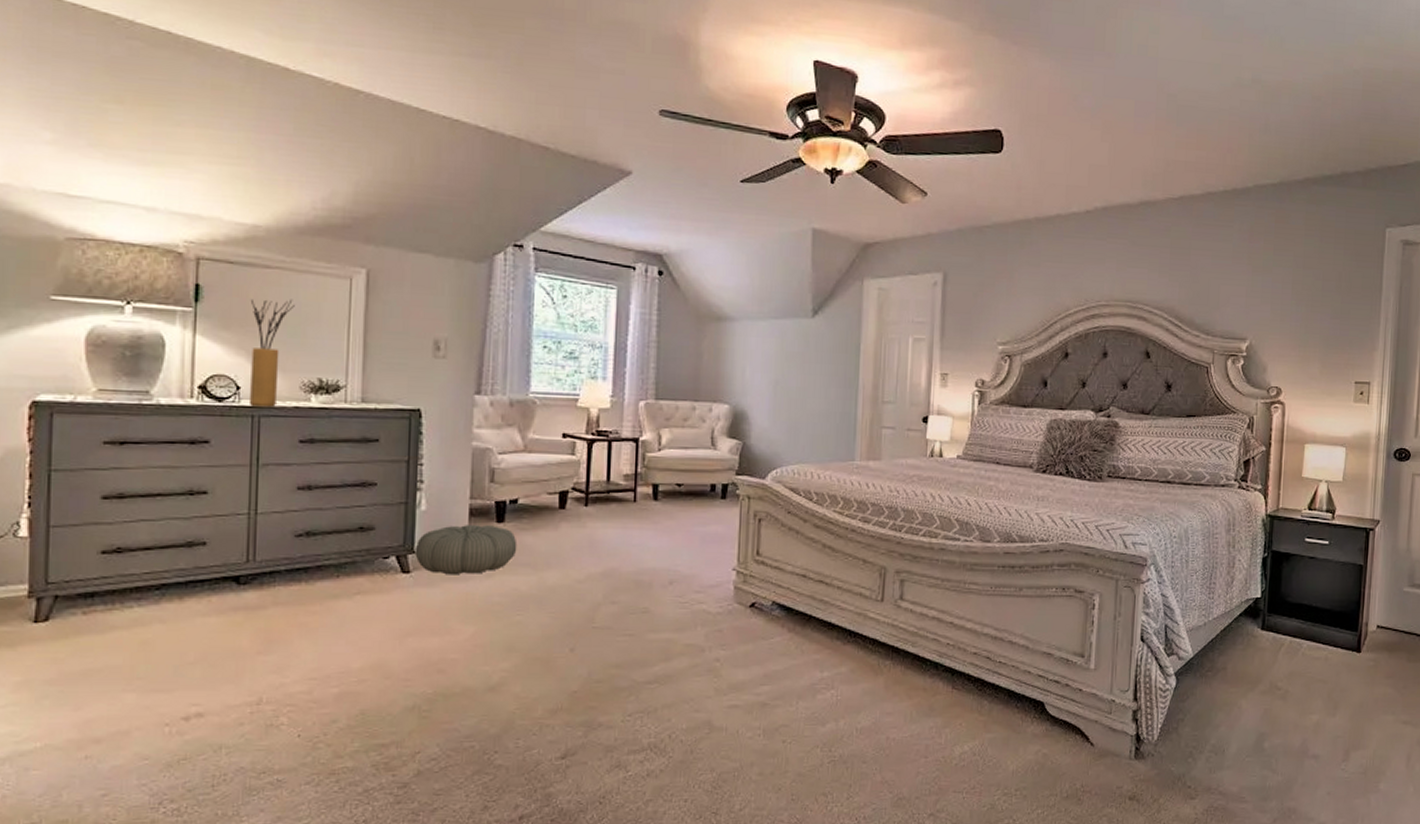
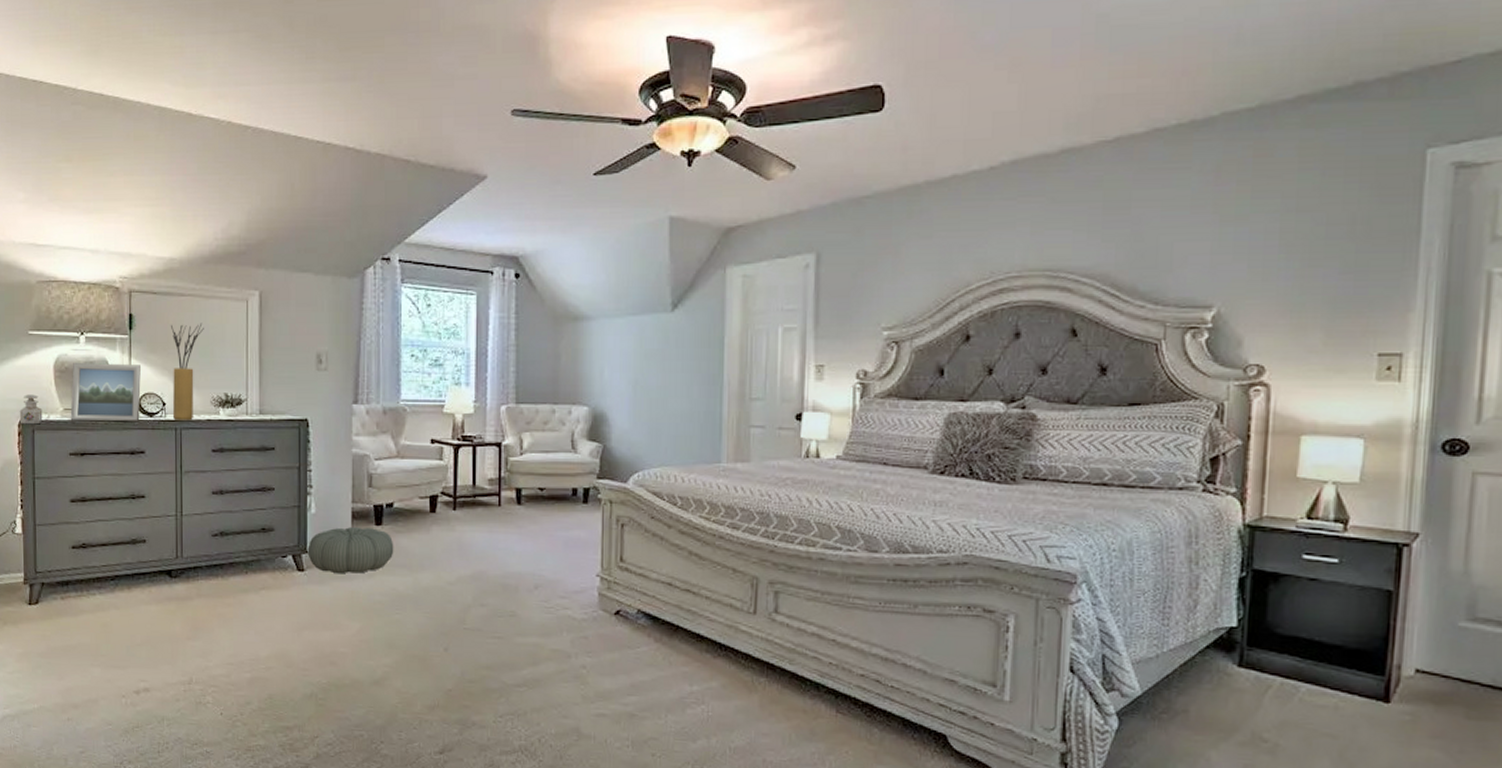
perfume bottle: none [31,370,67,407] -> present [19,394,43,425]
picture frame: none [106,336,208,408] -> present [70,363,141,422]

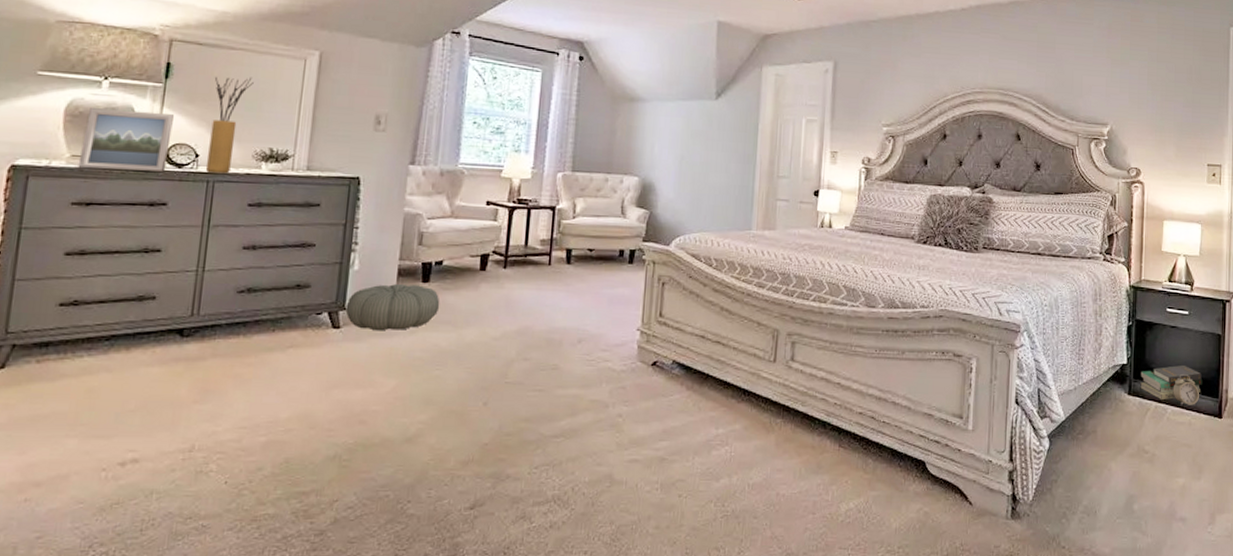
perfume bottle: present [19,394,43,425] -> none [10,138,43,171]
books: none [1257,629,1359,676] -> present [1140,364,1203,401]
alarm clock: none [1309,643,1353,684] -> present [1173,374,1199,405]

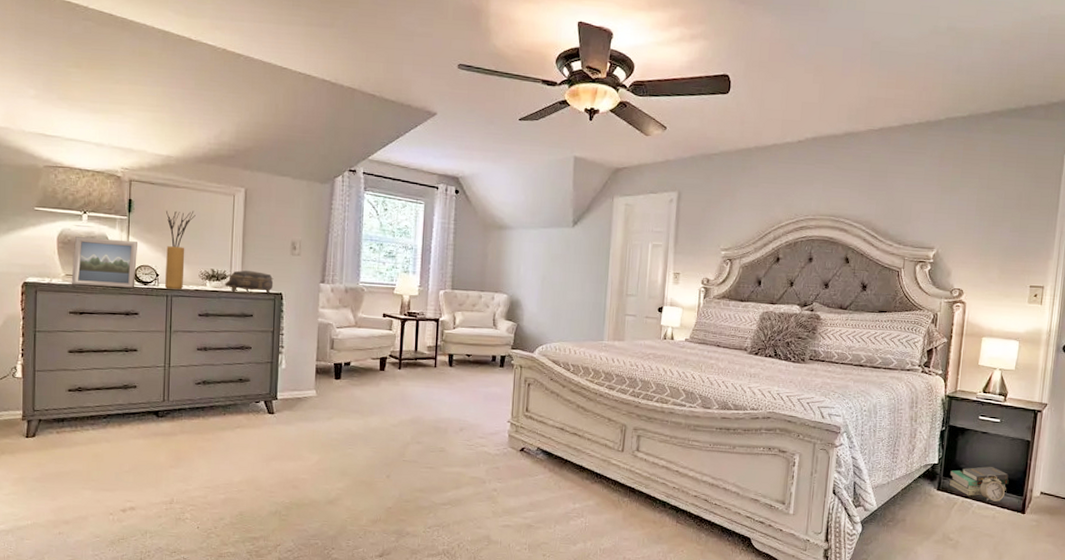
jewelry box: none [286,149,350,180] -> present [225,270,274,295]
pouf: present [345,284,440,331] -> none [277,380,350,417]

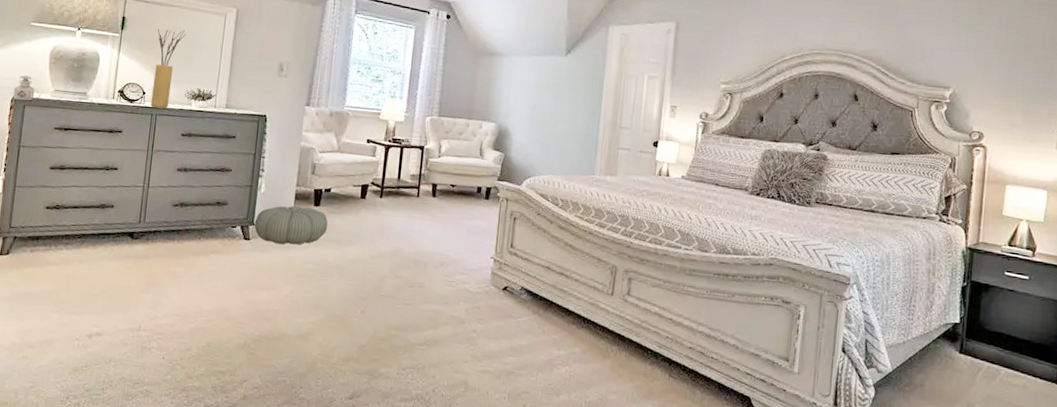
perfume bottle: none [23,260,45,287] -> present [12,75,35,102]
picture frame: present [71,237,137,289] -> none [59,53,127,107]
jewelry box: present [225,270,274,295] -> none [210,90,259,117]
pouf: none [277,380,350,417] -> present [254,206,328,245]
books: present [949,466,1009,497] -> none [972,328,1041,362]
alarm clock: present [979,474,1005,502] -> none [1007,338,1036,369]

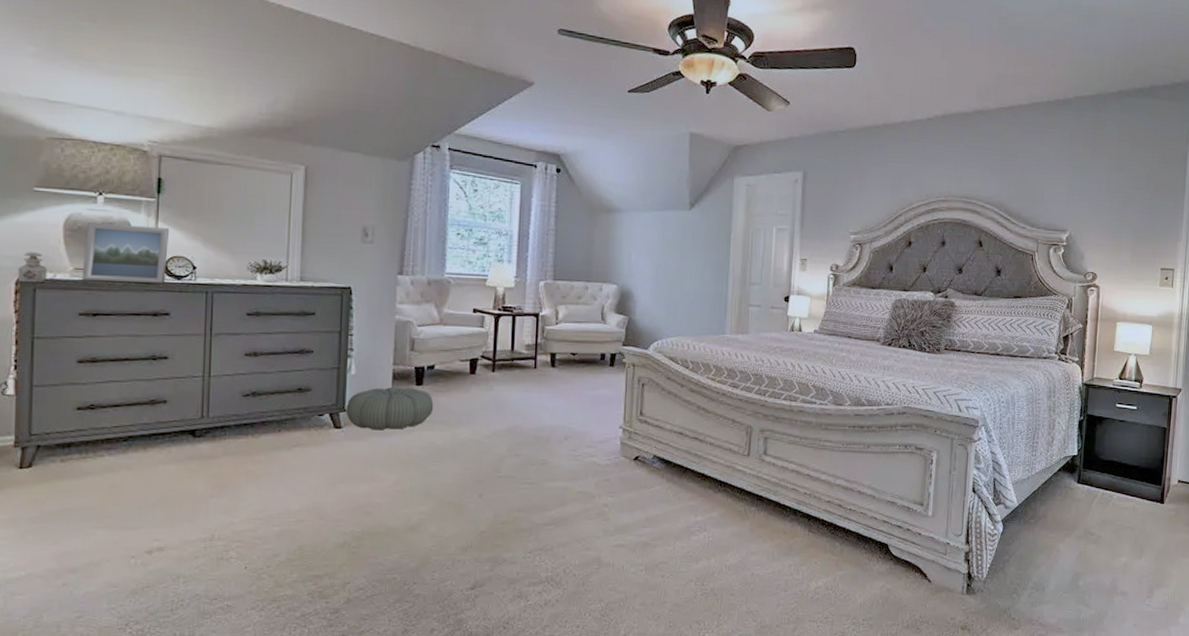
picture frame: none [59,53,127,107] -> present [81,223,169,285]
vase: present [151,29,186,109] -> none [205,191,243,285]

